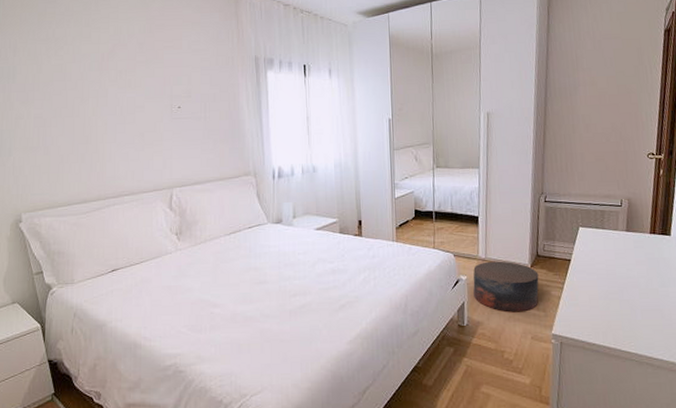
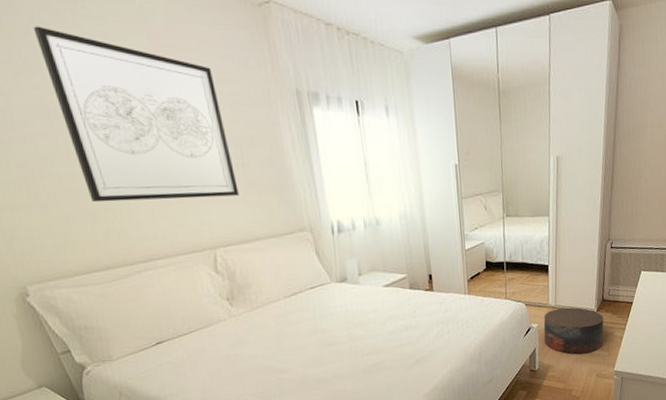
wall art: none [67,14,198,147] -> present [33,26,239,203]

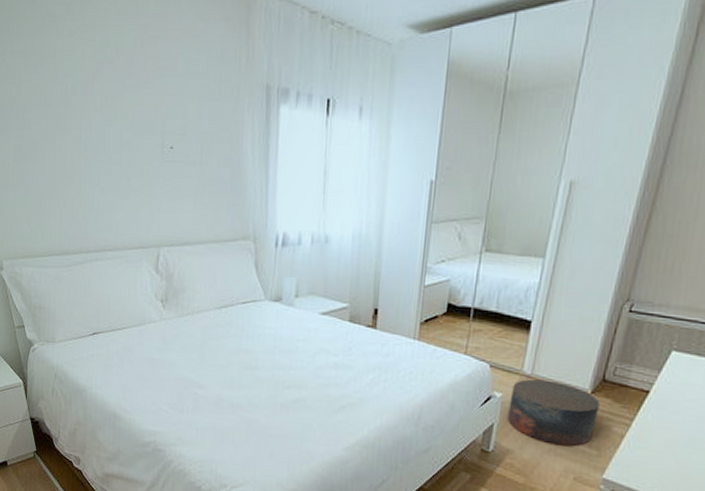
wall art: present [33,26,239,203] -> none [47,19,192,195]

